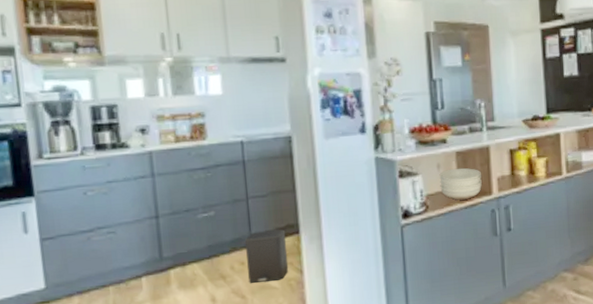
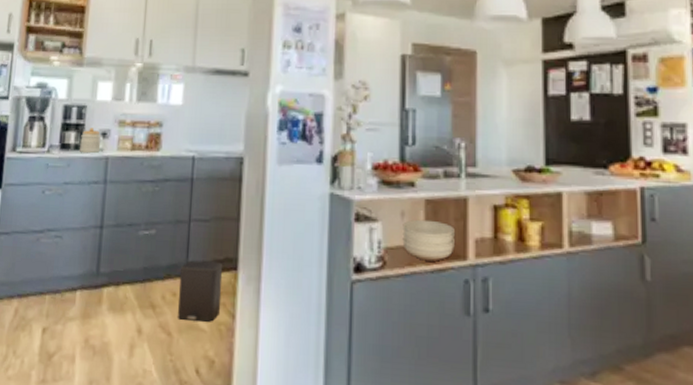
jar: none [117,125,142,151] -> present [80,128,101,154]

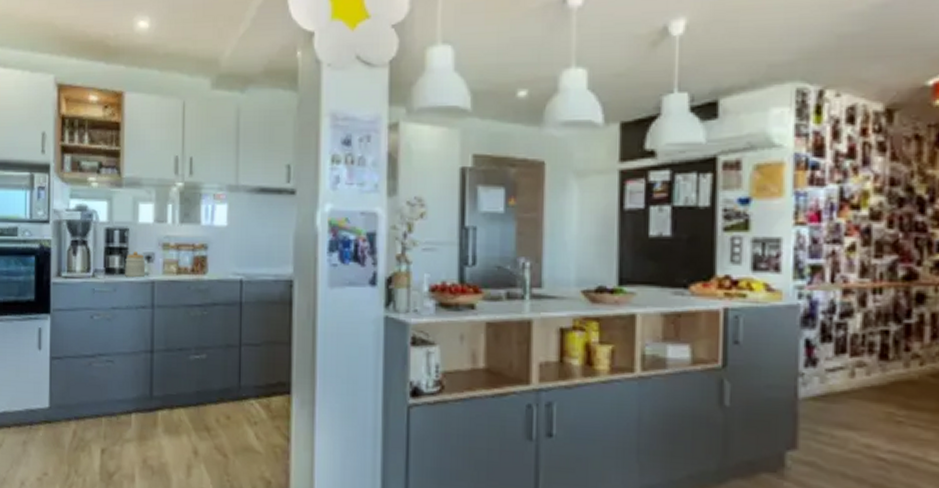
pedal bin: present [178,260,223,322] -> none [233,384,276,445]
bowl: present [402,219,455,261] -> none [461,343,517,386]

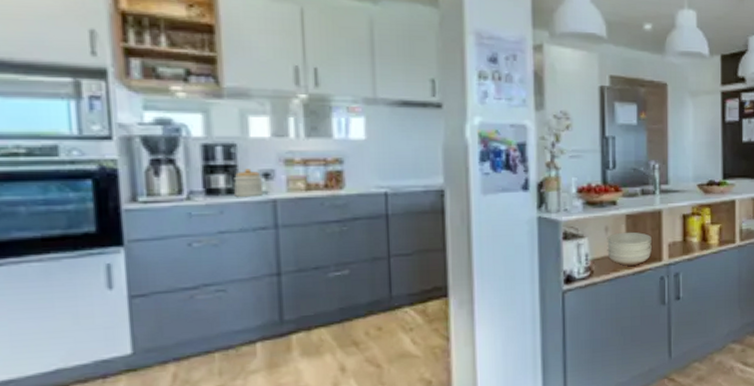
bowl: none [461,343,517,386] -> present [607,231,652,266]

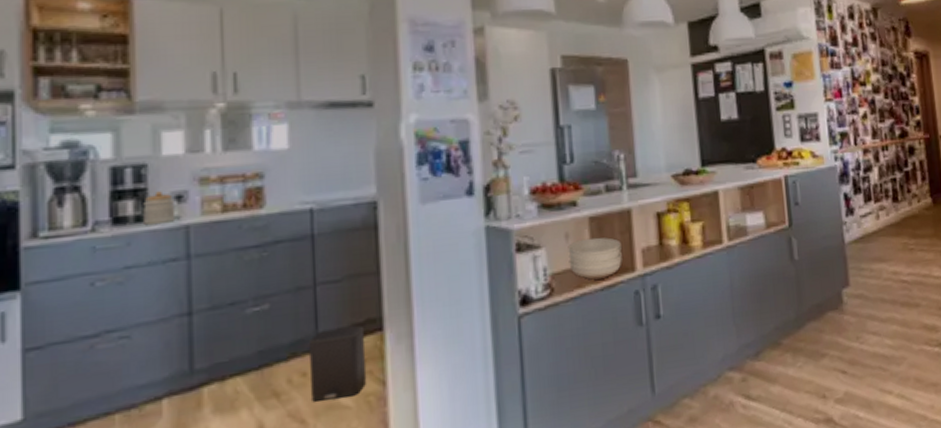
pedal bin: none [384,291,434,351] -> present [309,325,367,402]

